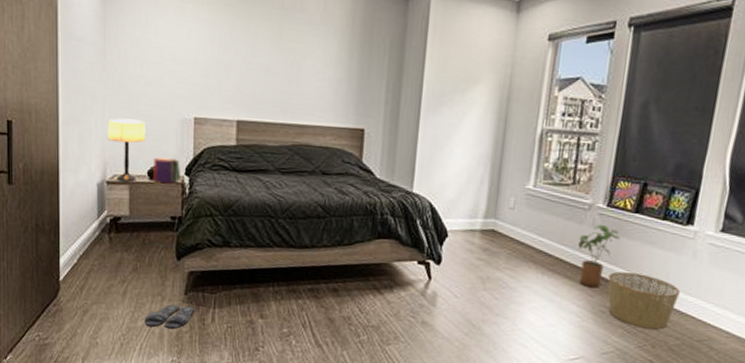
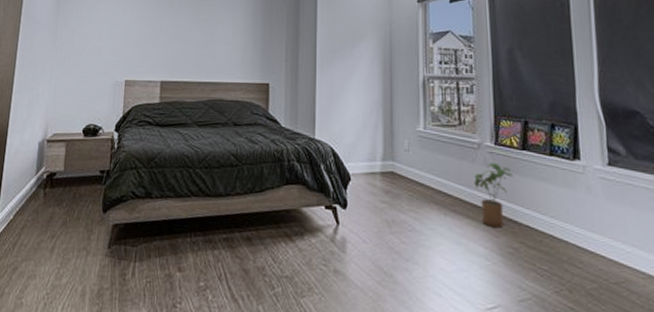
table lamp: present [107,118,146,182] -> none [51,84,84,140]
slippers: present [145,305,194,330] -> none [69,259,116,286]
books: present [153,157,181,184] -> none [87,116,111,140]
basket: present [608,272,681,330] -> none [510,210,585,272]

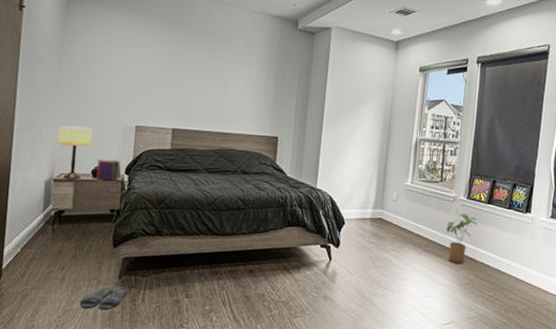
table lamp: none [51,84,84,140] -> present [57,125,93,180]
slippers: none [69,259,116,286] -> present [80,288,127,311]
books: none [87,116,111,140] -> present [96,159,122,182]

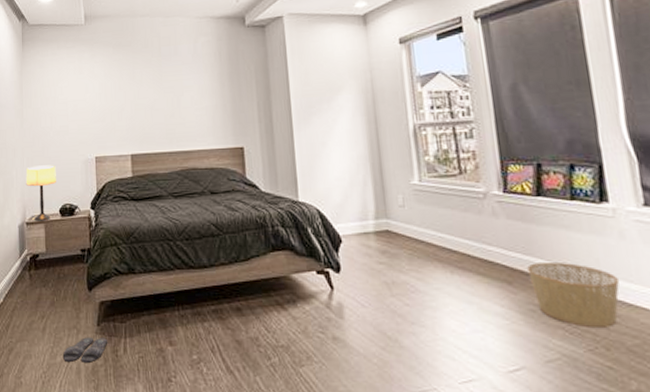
books: present [96,159,122,182] -> none [64,195,88,219]
house plant: present [446,212,478,265] -> none [482,212,529,284]
basket: none [470,251,525,297] -> present [527,263,620,327]

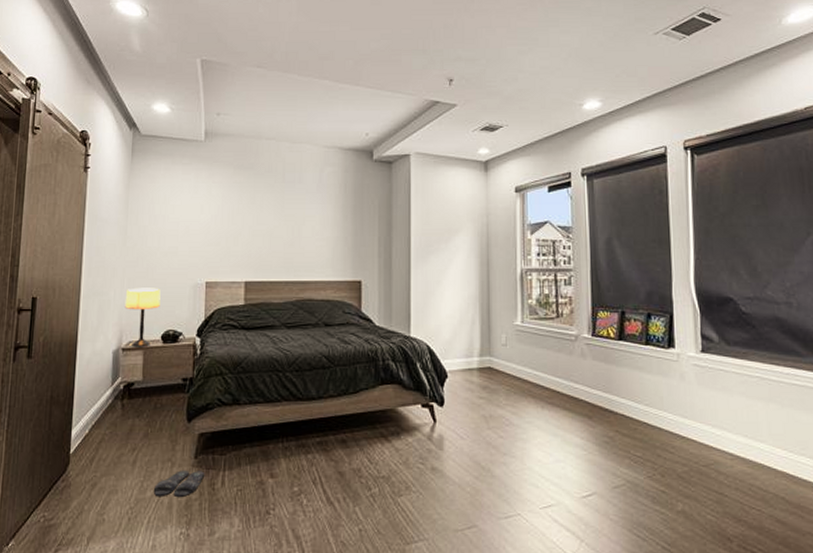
basket: present [527,263,620,327] -> none [606,400,677,457]

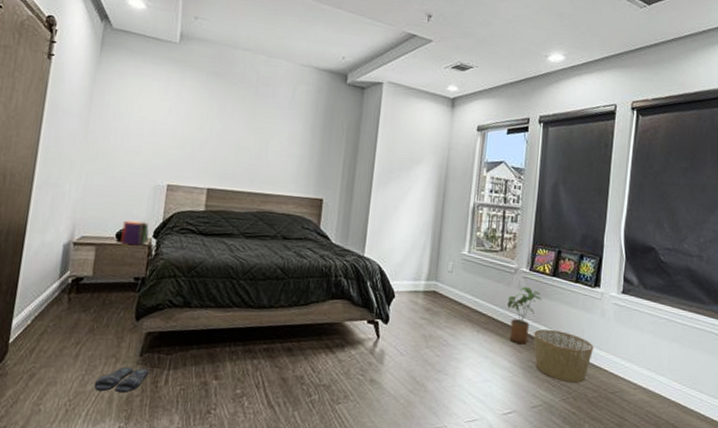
table lamp: present [125,287,161,347] -> none [80,183,120,243]
books: none [166,322,193,346] -> present [120,220,149,246]
house plant: none [571,353,610,418] -> present [507,286,542,345]
basket: none [606,400,677,457] -> present [533,329,594,383]

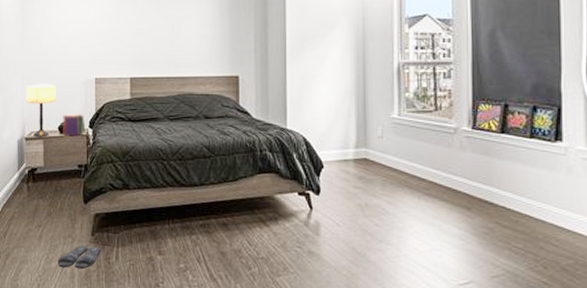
table lamp: none [80,183,120,243] -> present [26,84,56,137]
house plant: present [507,286,542,345] -> none [450,146,491,210]
basket: present [533,329,594,383] -> none [485,192,563,249]

